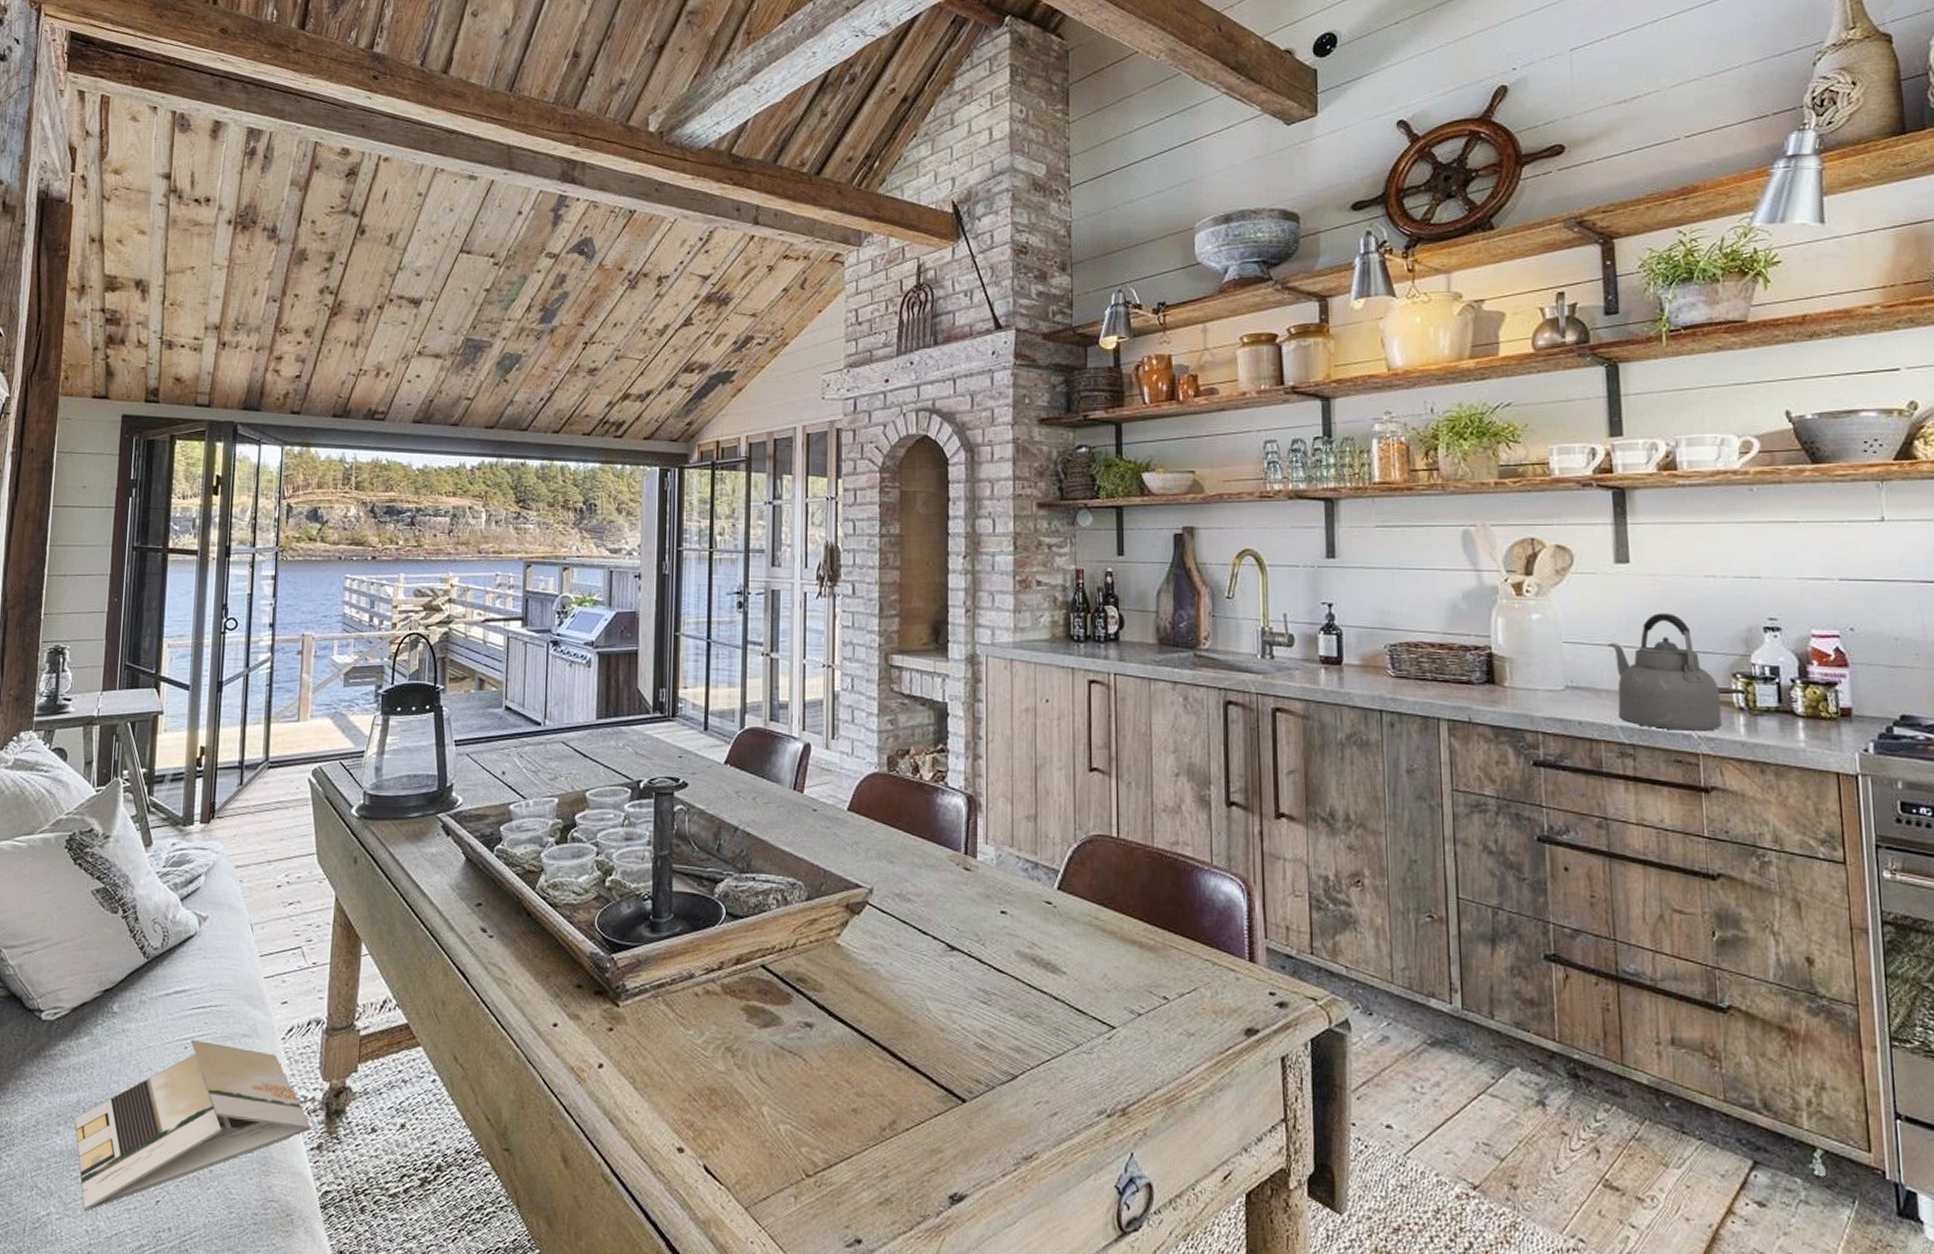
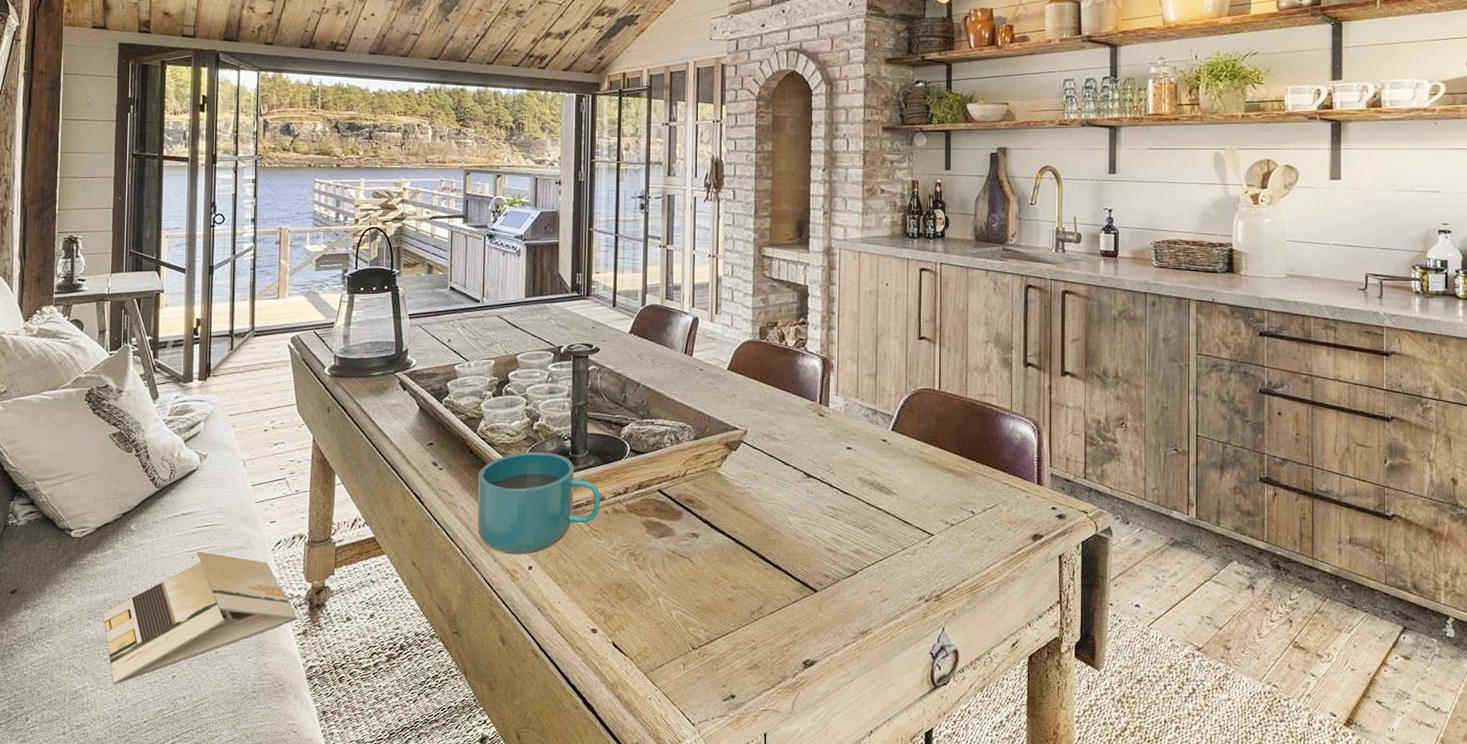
cup: none [534,914,688,1049] -> present [476,451,600,555]
kettle: present [1607,613,1722,731] -> none [1320,219,1403,309]

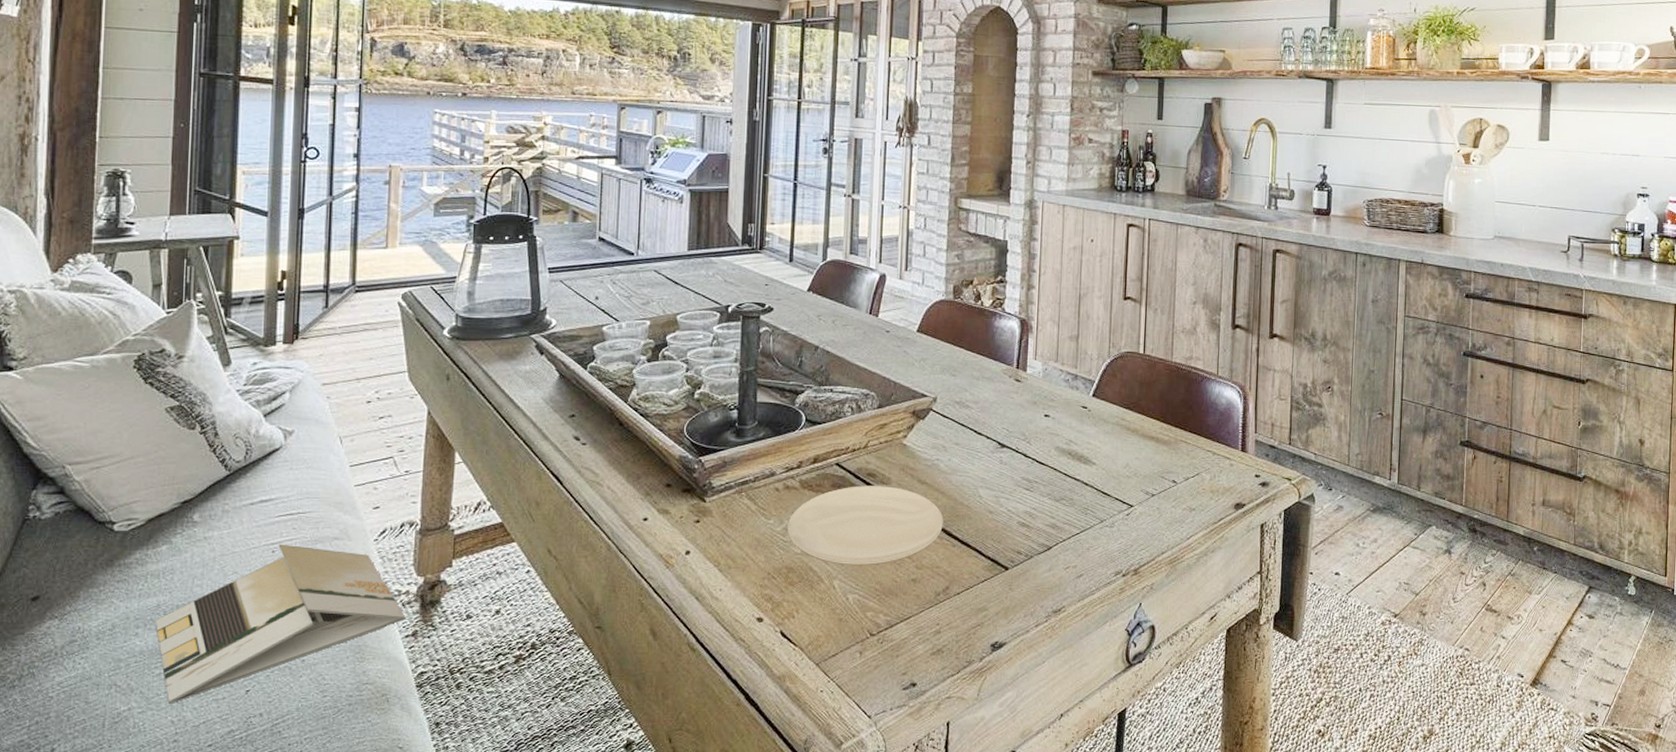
cup: present [476,451,600,555] -> none [625,422,770,539]
plate: none [617,510,756,585] -> present [787,486,943,566]

